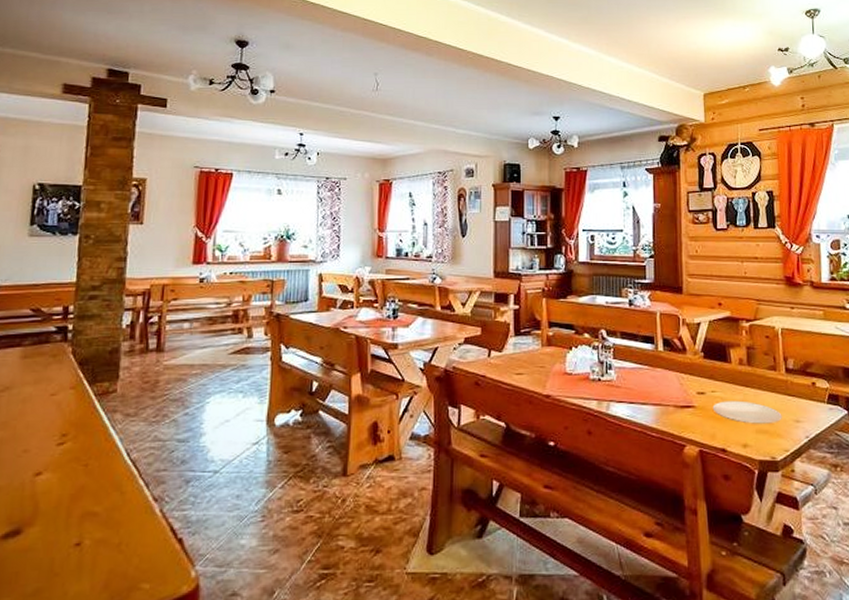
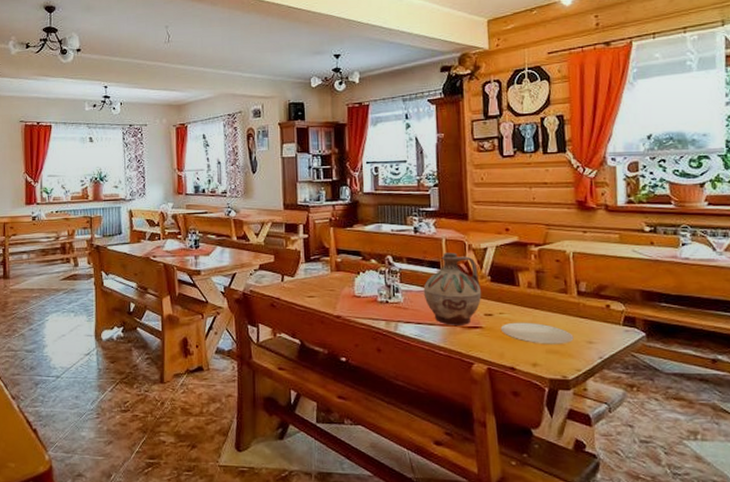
ceramic jug: none [637,327,695,405] -> present [423,252,482,325]

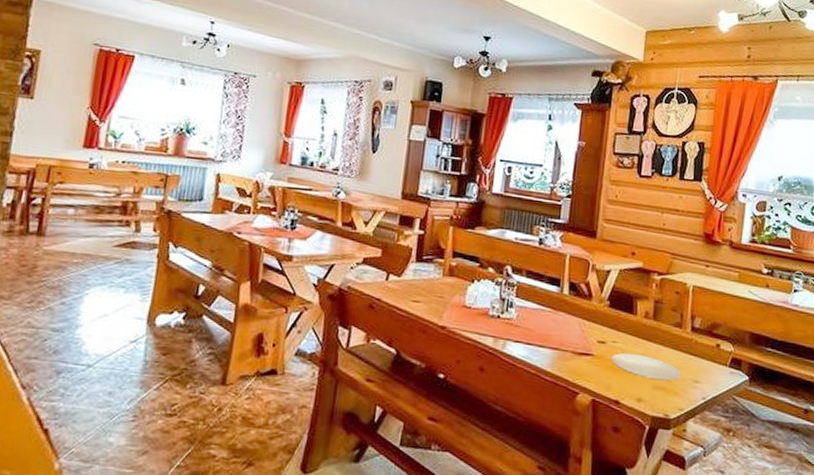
ceramic jug: present [423,252,482,325] -> none [538,270,599,351]

